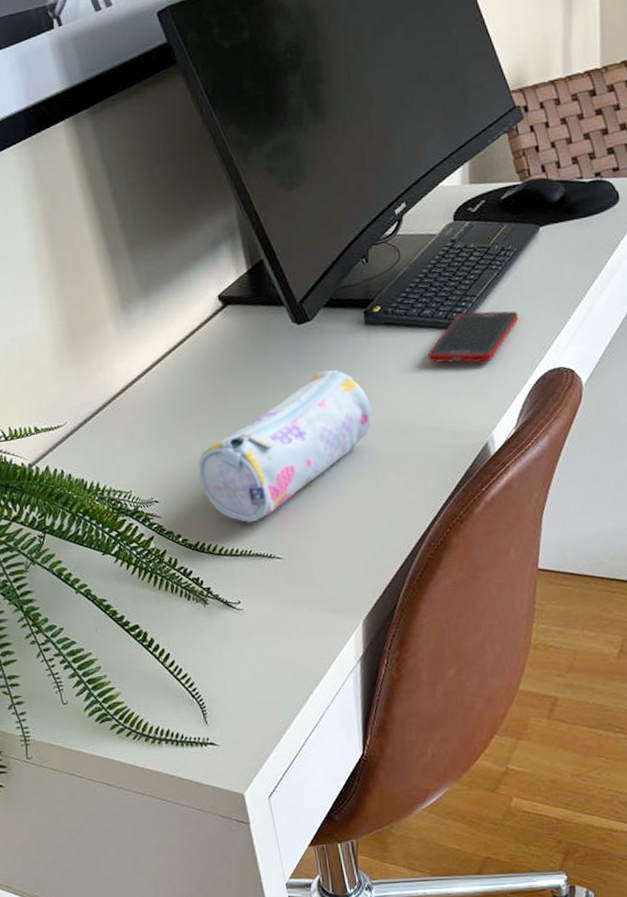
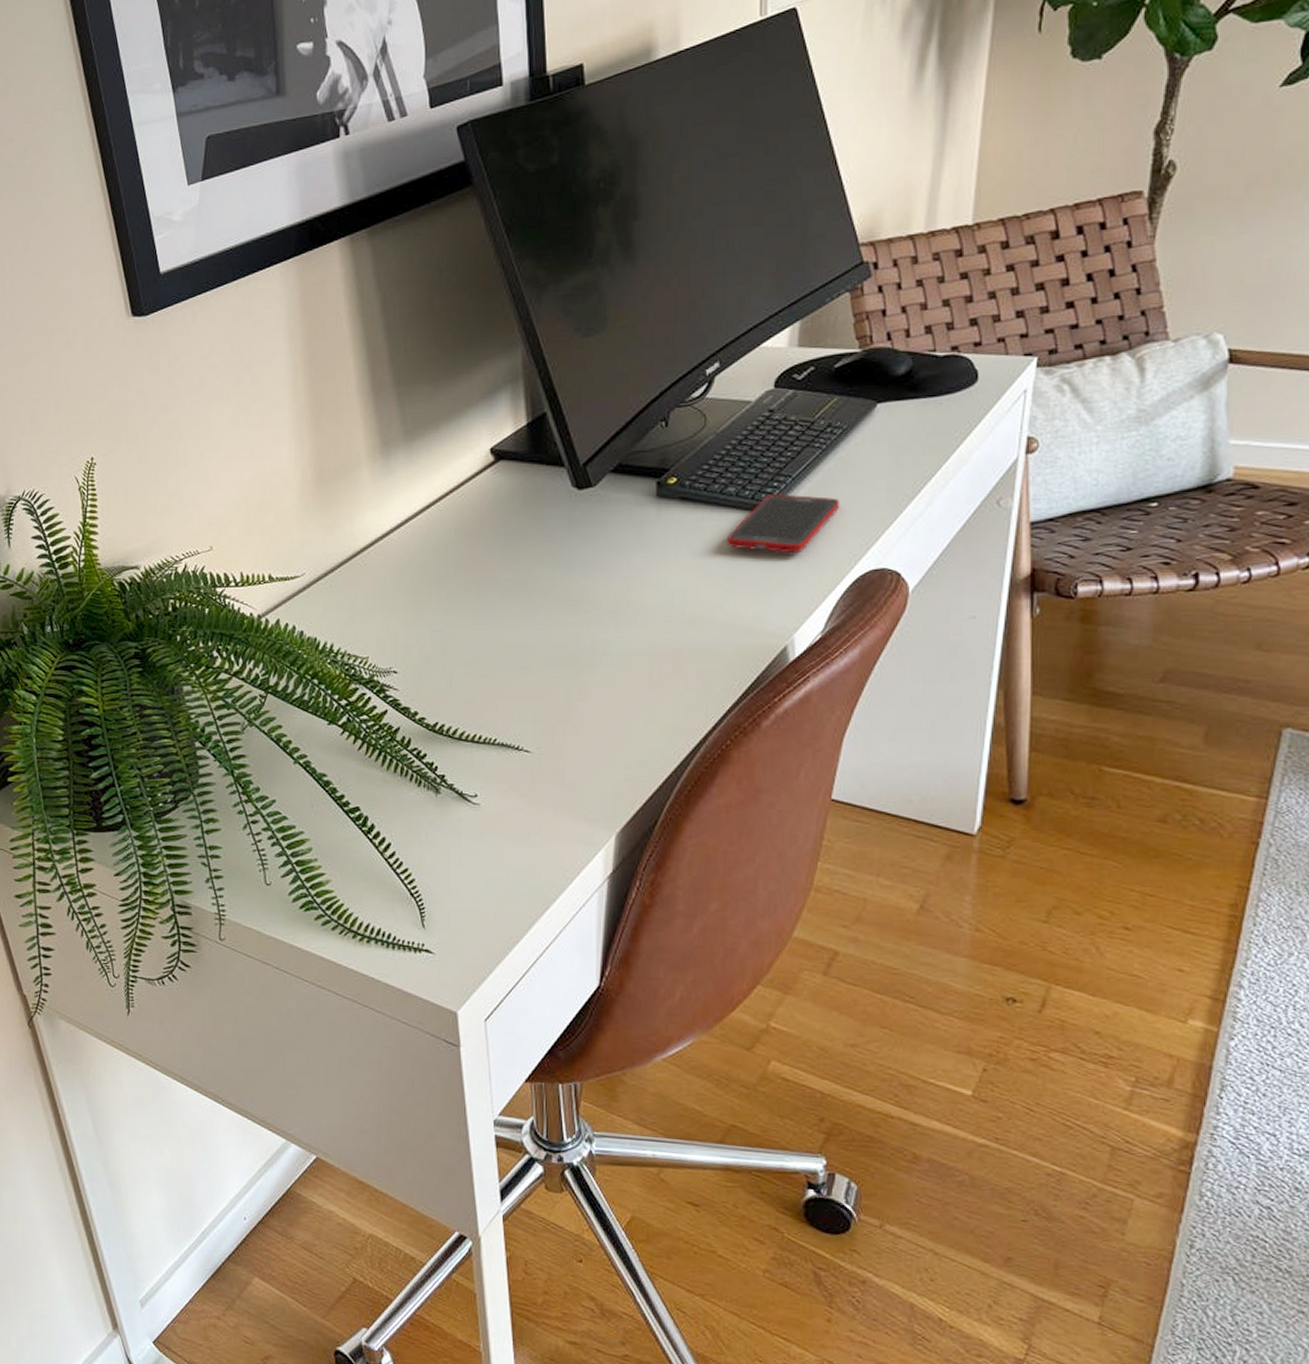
pencil case: present [199,370,372,523] -> none [447,545,653,707]

